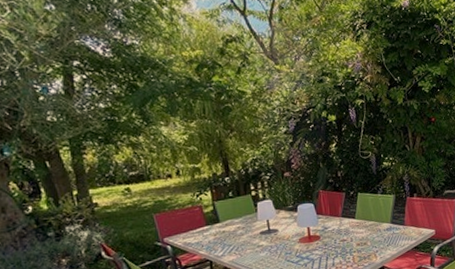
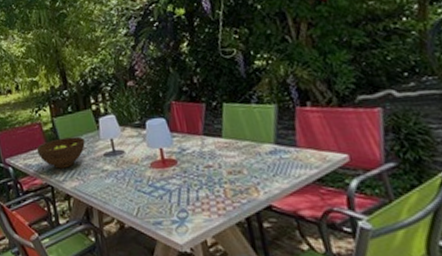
fruit bowl: none [196,218,244,246] -> present [36,136,85,169]

